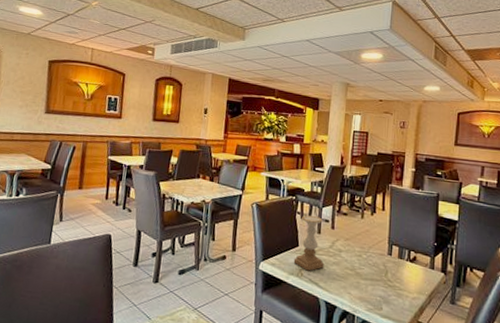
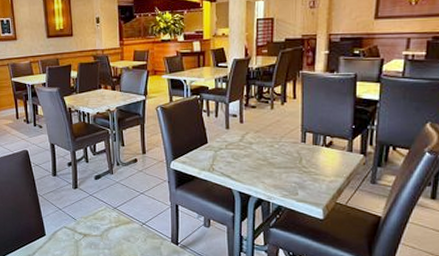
candle holder: present [293,215,325,271] -> none [204,111,235,165]

